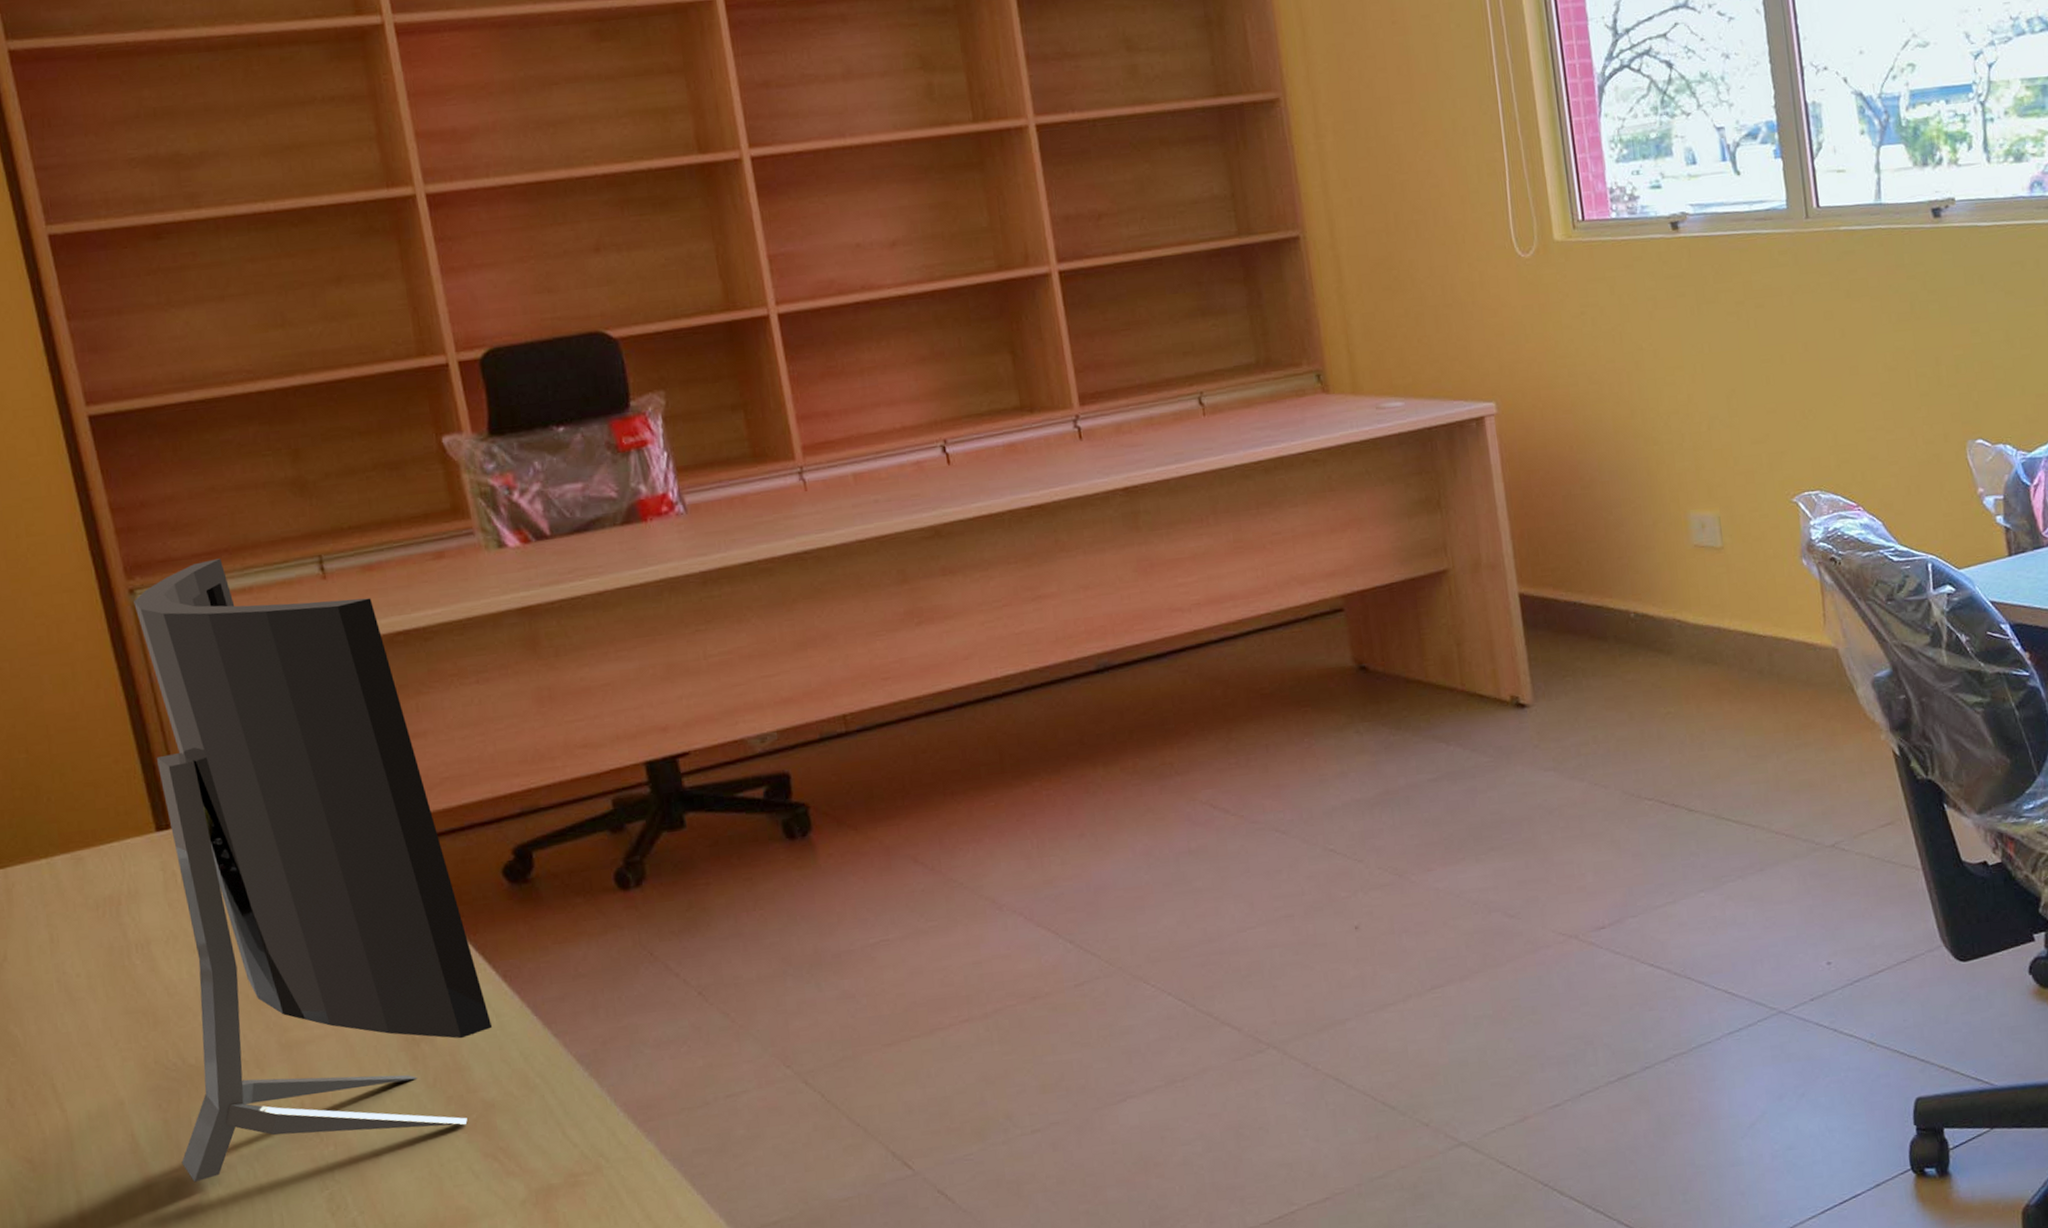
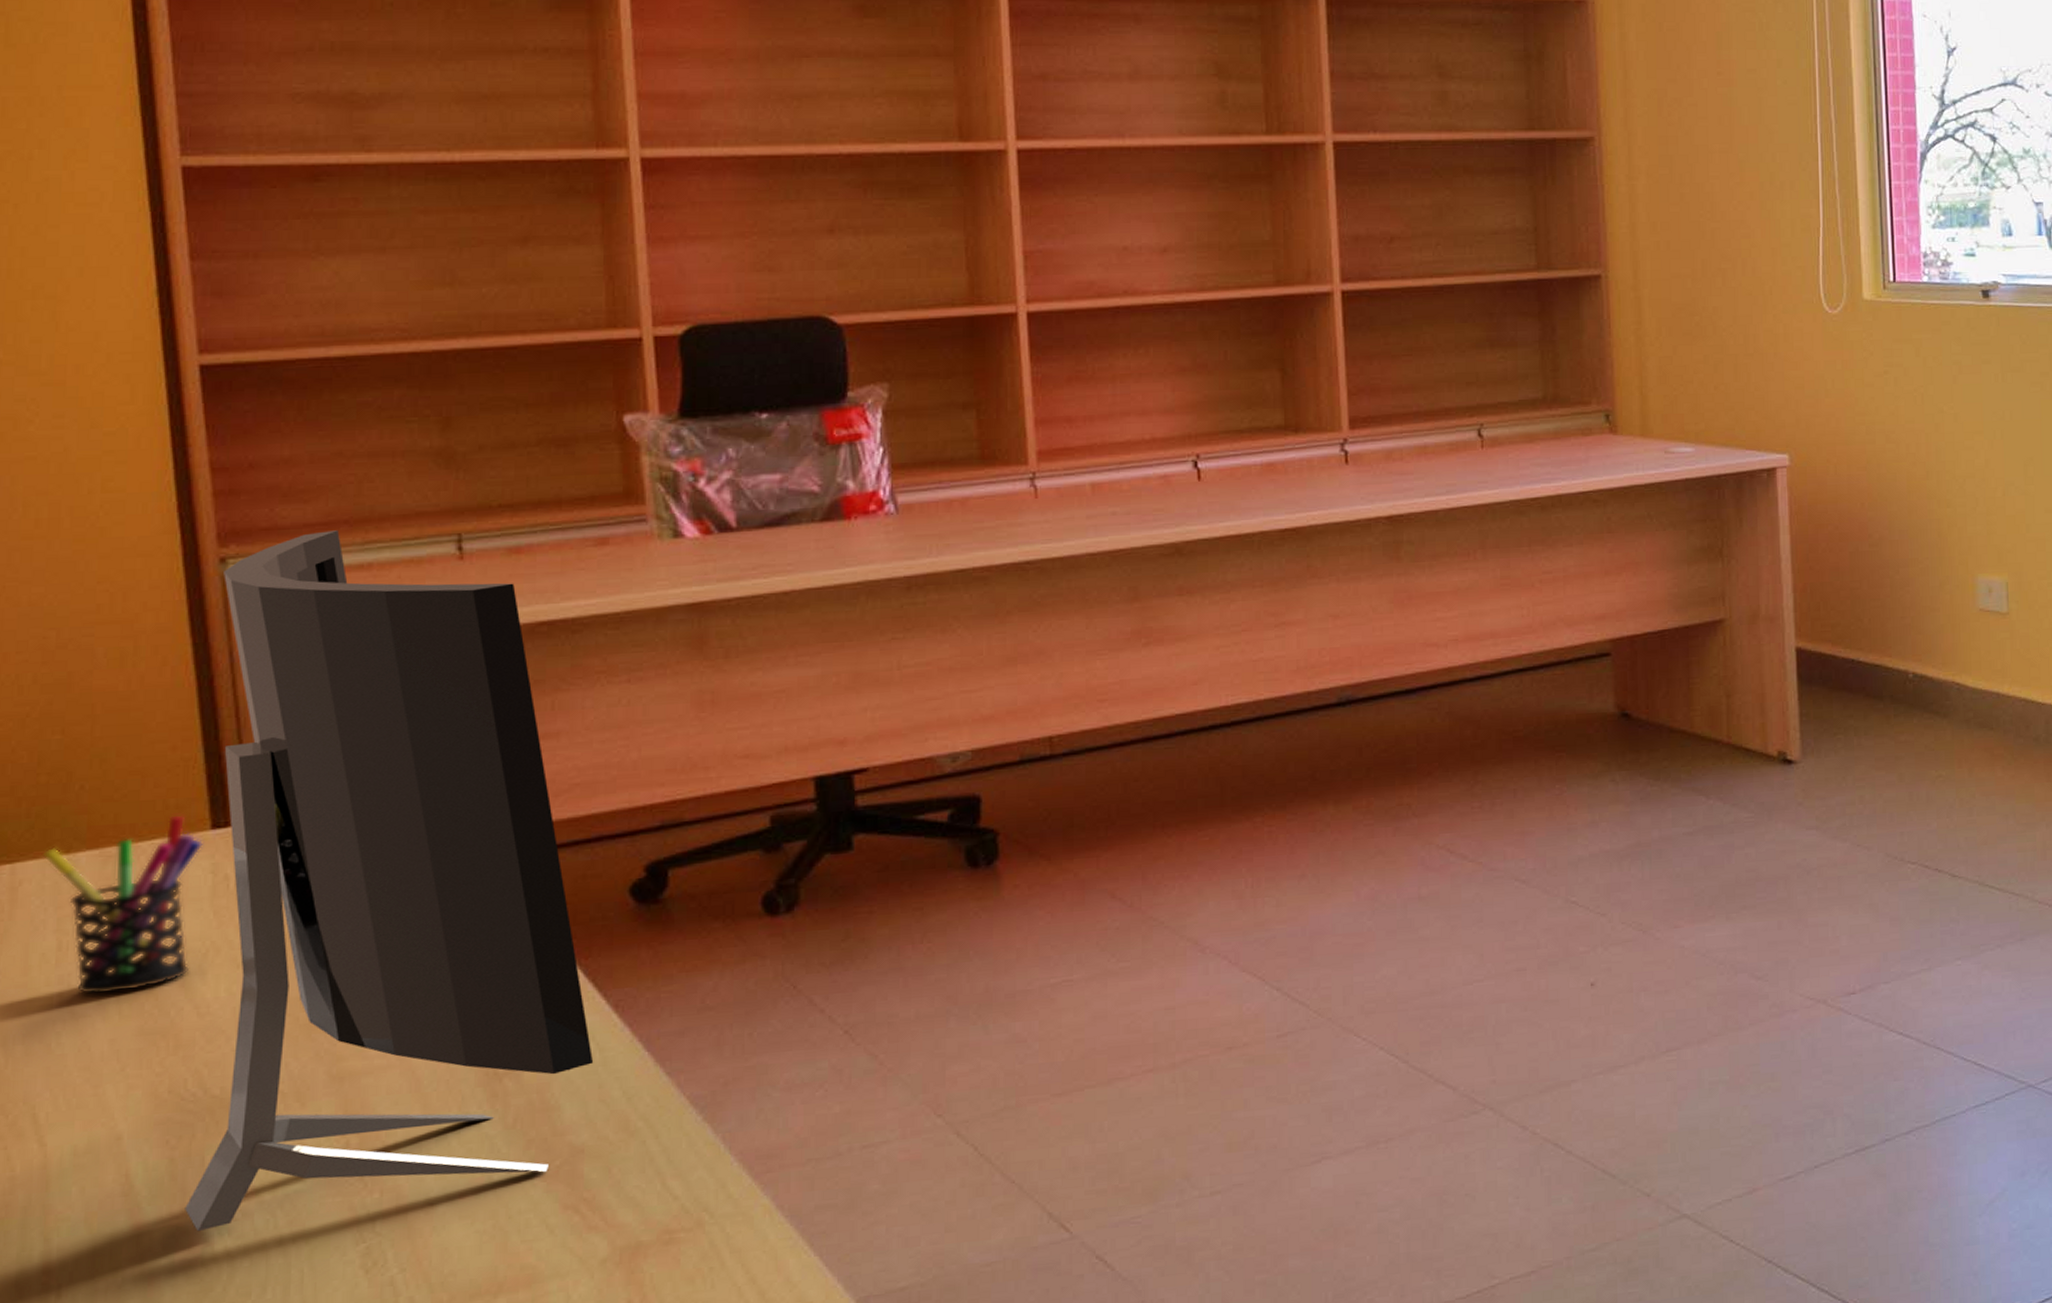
pen holder: none [26,819,156,980] -> present [41,813,203,995]

